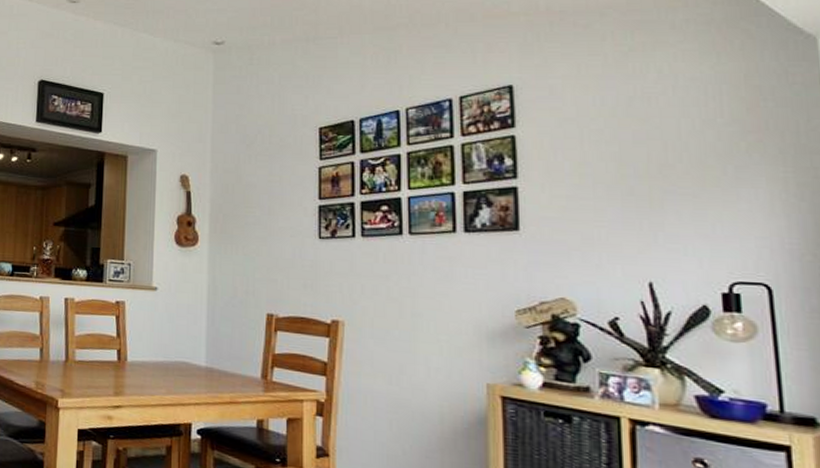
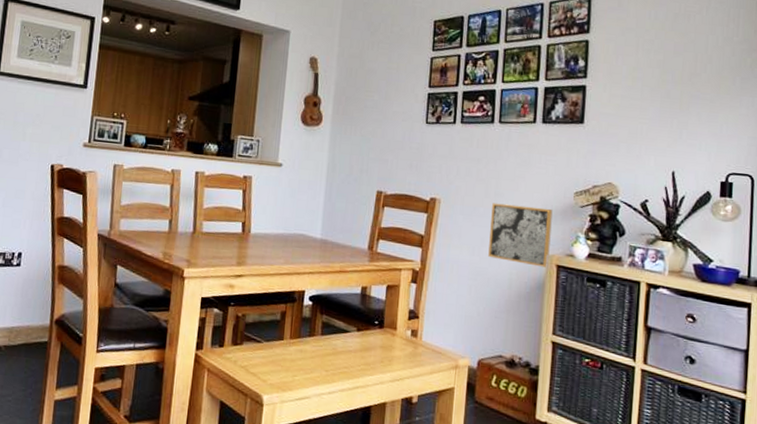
wall art: none [409,324,490,399] -> present [488,203,553,267]

